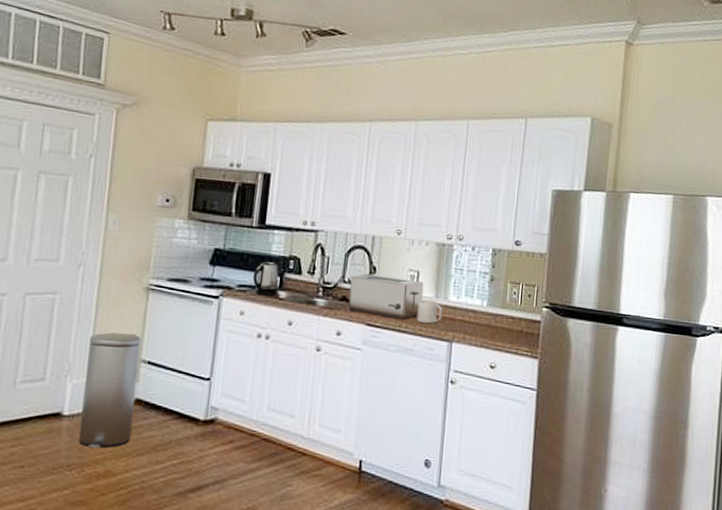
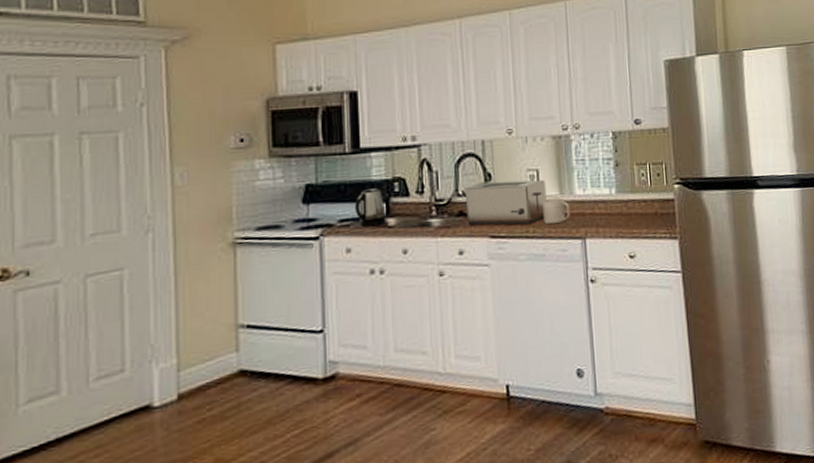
pedal bin: present [78,332,141,448] -> none [171,298,240,438]

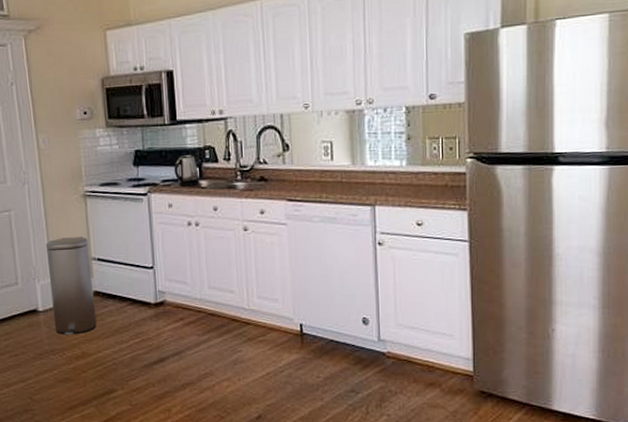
pedal bin: none [171,298,240,438] -> present [45,237,97,335]
toaster: present [464,179,546,226] -> none [265,150,339,192]
mug: present [542,198,570,225] -> none [335,168,361,192]

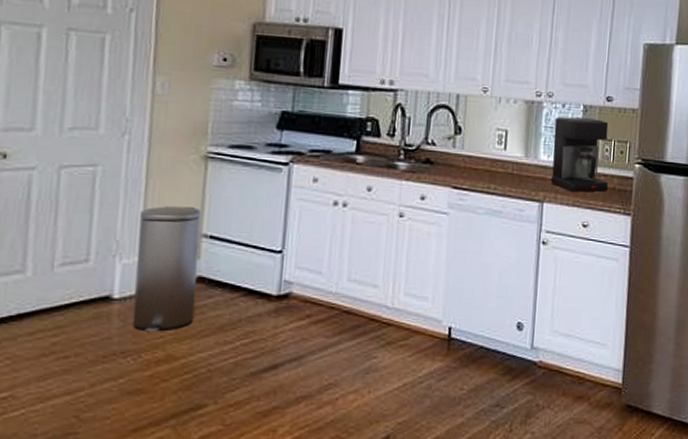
kettle: present [174,155,200,187] -> none [326,124,356,161]
coffee maker: none [378,118,440,194] -> present [550,117,609,193]

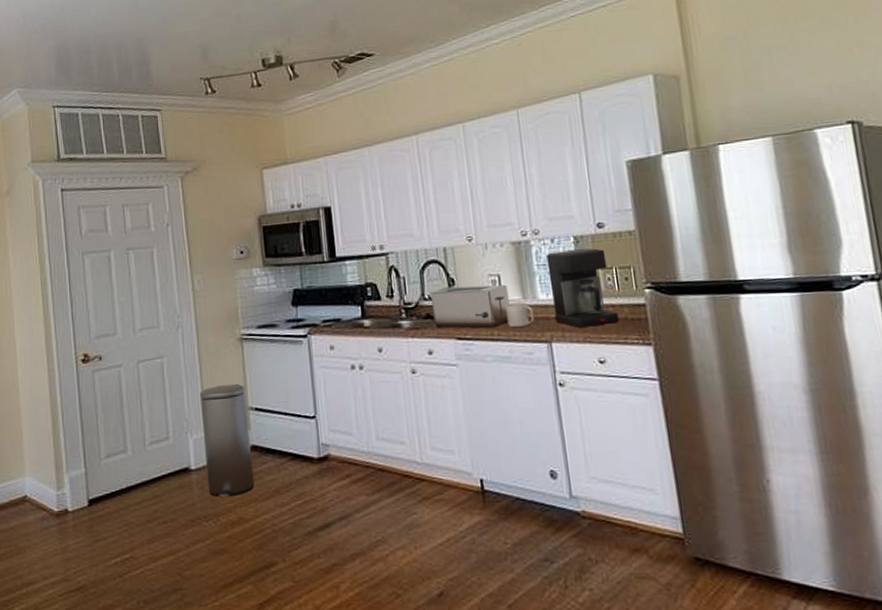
toaster: none [433,135,513,182] -> present [430,284,509,329]
mug: none [505,159,533,185] -> present [505,302,534,328]

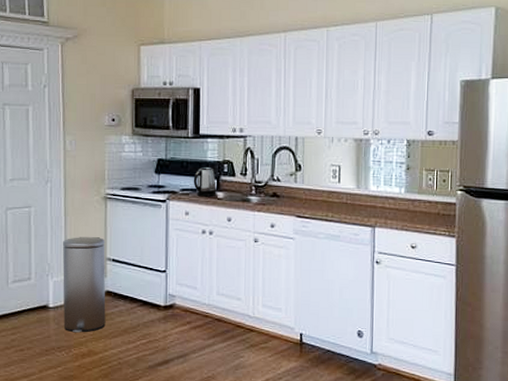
kettle: none [334,293,362,328] -> present [193,167,217,197]
toaster: present [430,284,509,329] -> none [278,172,345,211]
mug: present [505,302,534,328] -> none [341,191,364,212]
coffee maker: present [546,248,619,329] -> none [380,151,433,218]

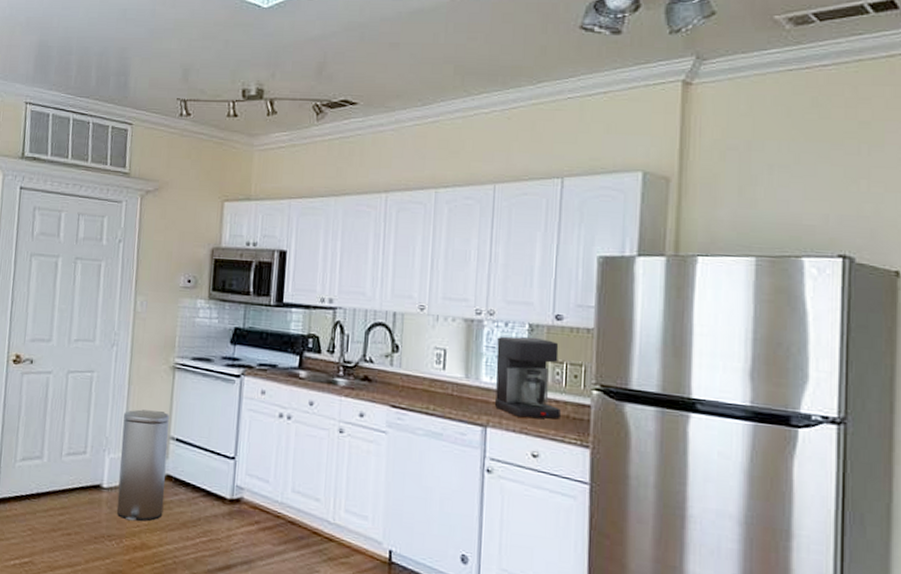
kettle: present [193,167,217,197] -> none [272,340,299,376]
coffee maker: none [380,151,433,218] -> present [494,336,561,419]

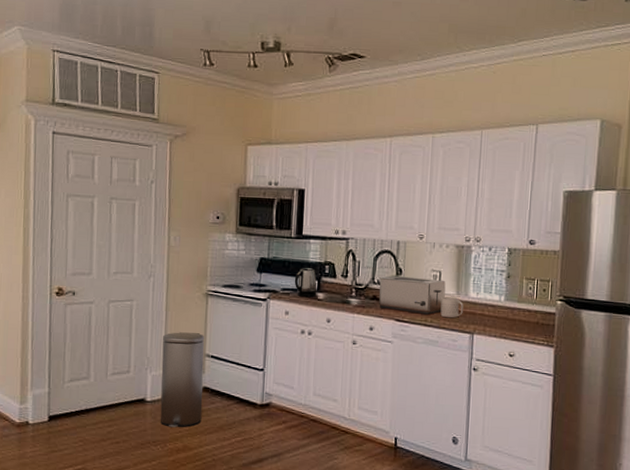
kettle: none [272,340,299,376] -> present [294,268,317,298]
toaster: none [371,353,452,402] -> present [378,276,446,316]
mug: none [445,380,474,407] -> present [440,296,463,319]
coffee maker: present [494,336,561,419] -> none [480,259,532,326]

